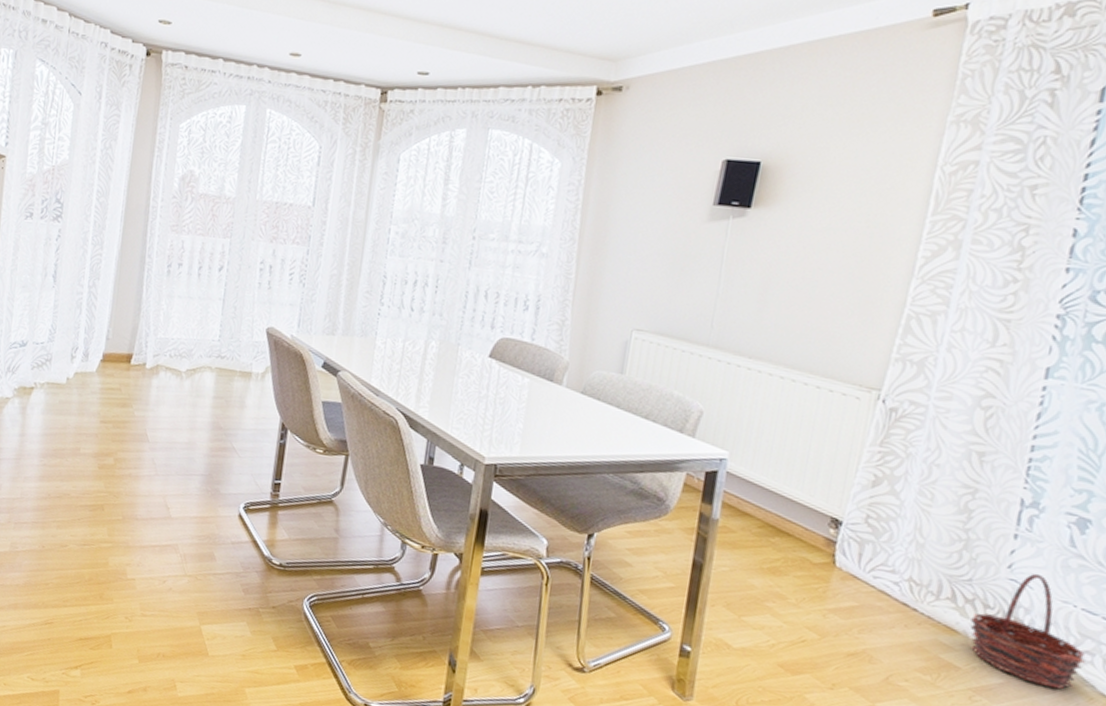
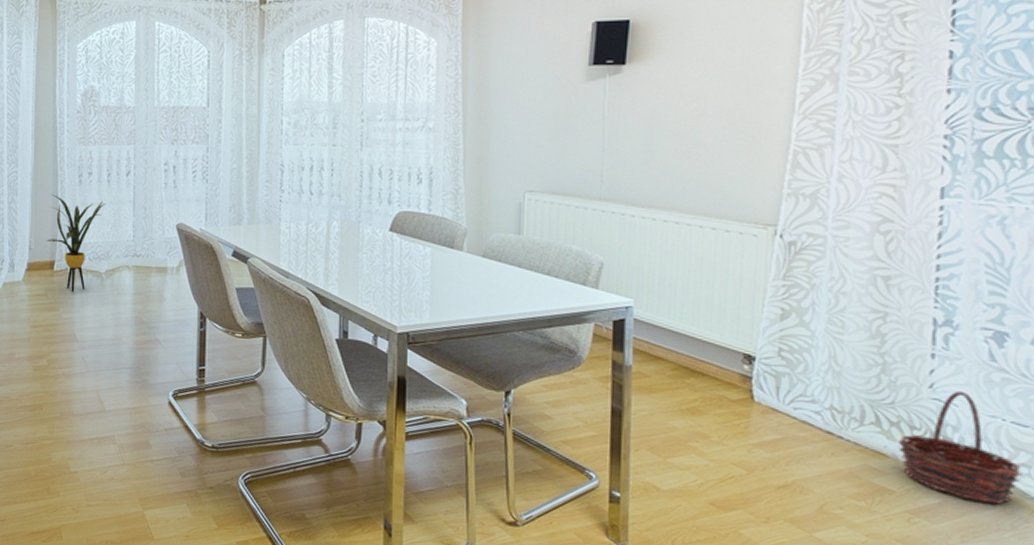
house plant: none [125,283,193,390] -> present [46,194,105,293]

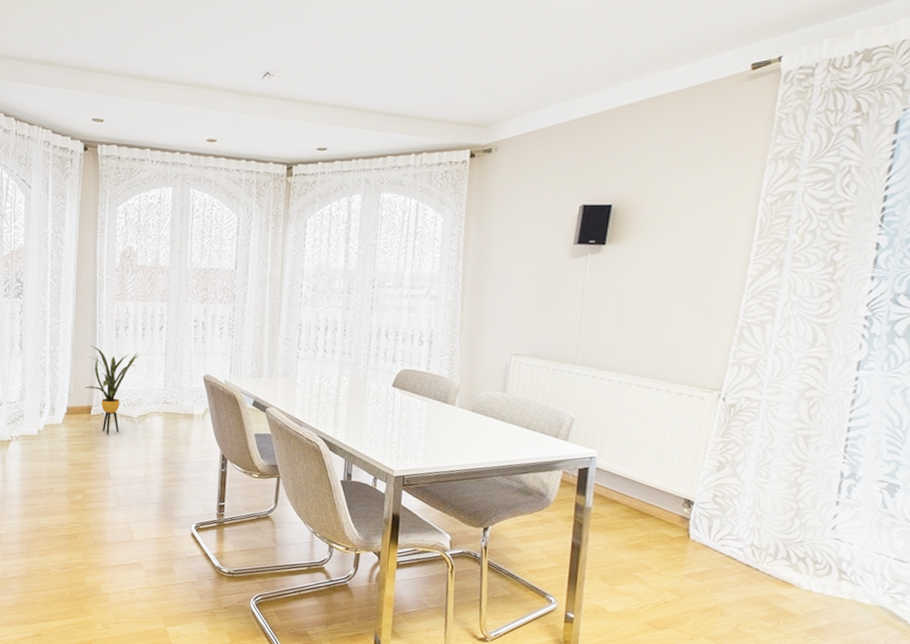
basket: present [898,390,1022,505] -> none [802,532,898,626]

